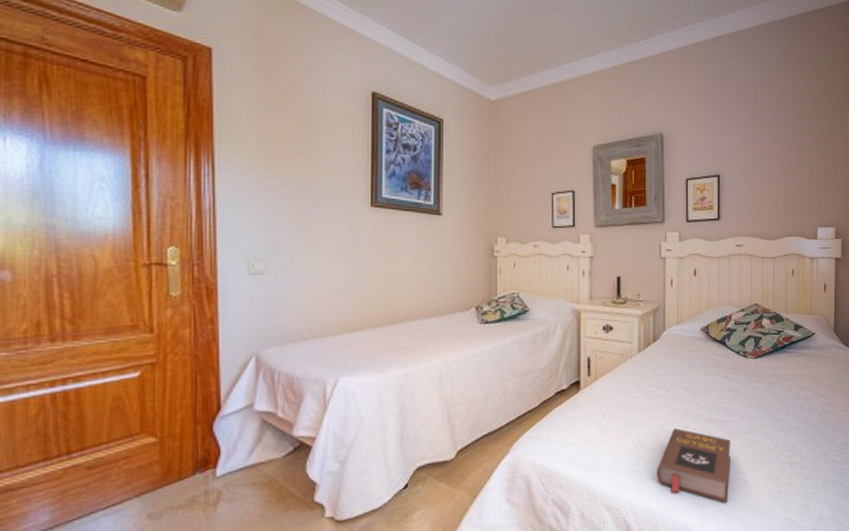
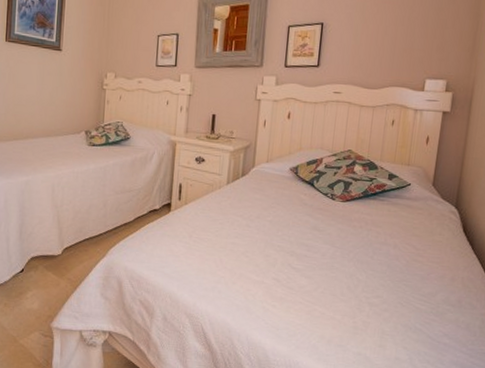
book: present [656,428,731,503] -> none [234,256,310,330]

